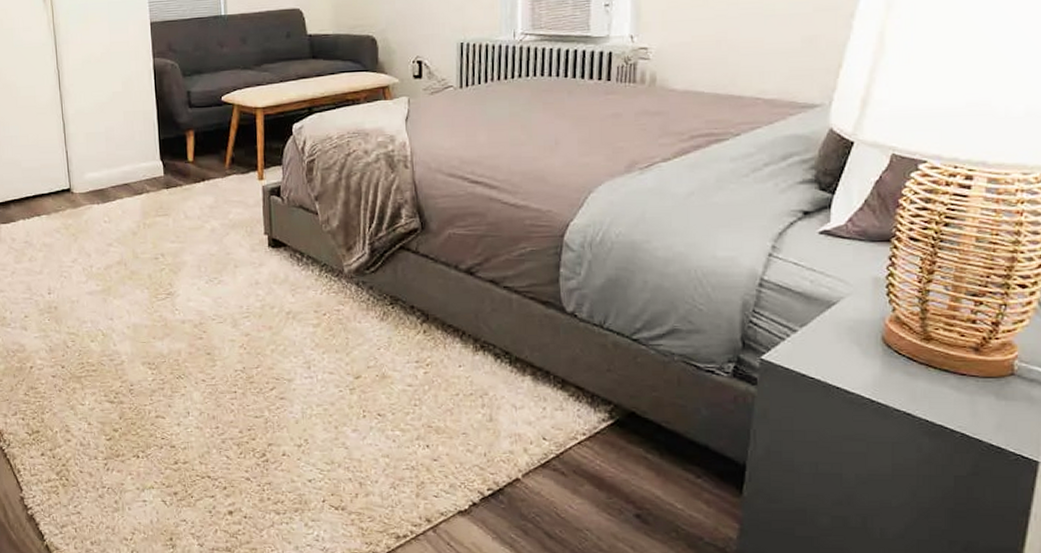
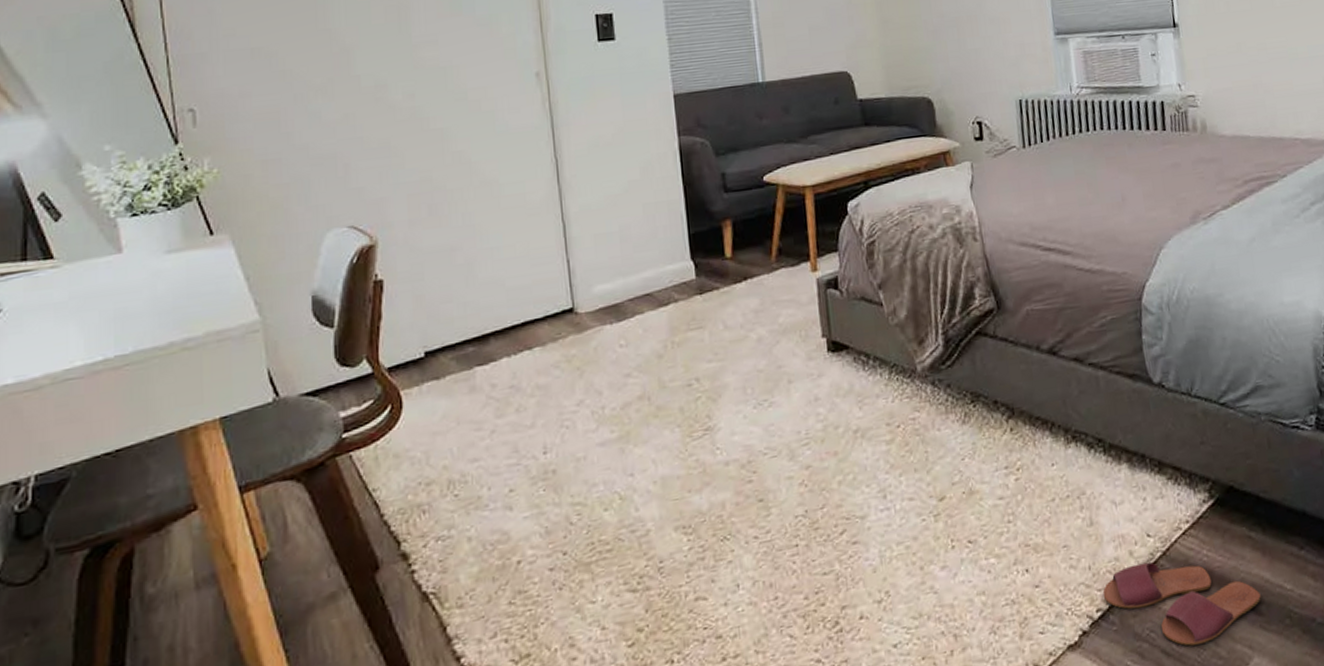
slippers: none [496,460,649,535] -> present [1103,561,1261,646]

